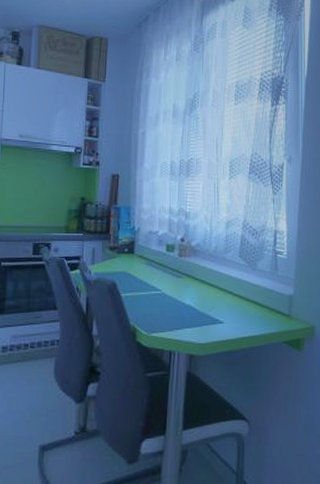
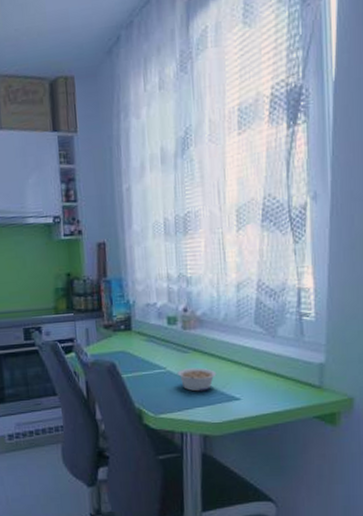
legume: none [170,292,205,314] -> present [176,367,217,392]

